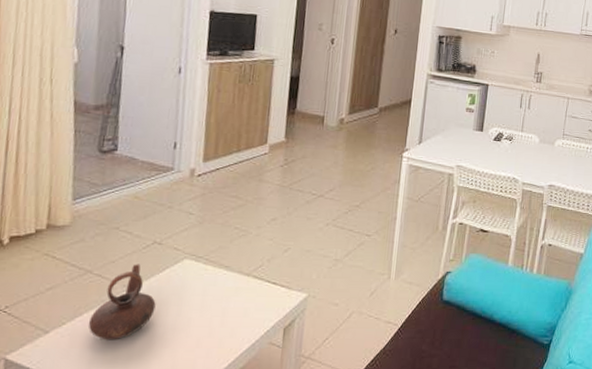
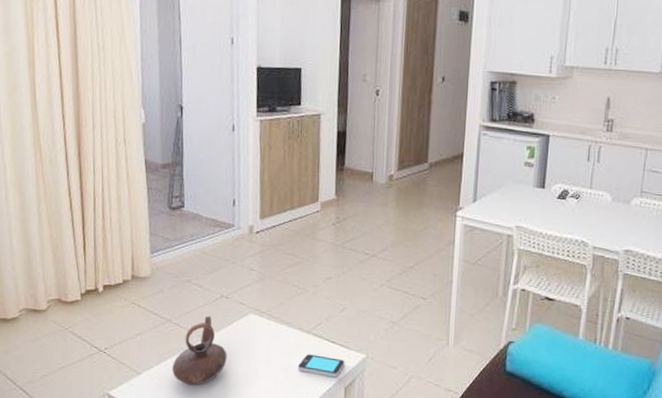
smartphone: none [234,297,286,319] -> present [297,354,345,378]

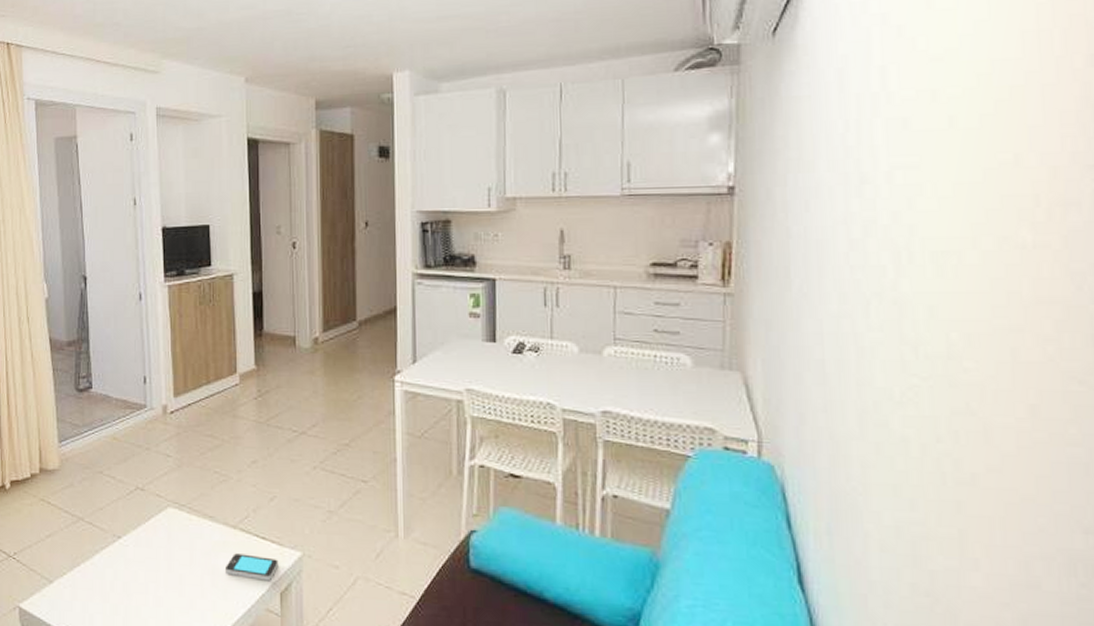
teapot: present [171,315,227,386] -> none [86,511,146,595]

